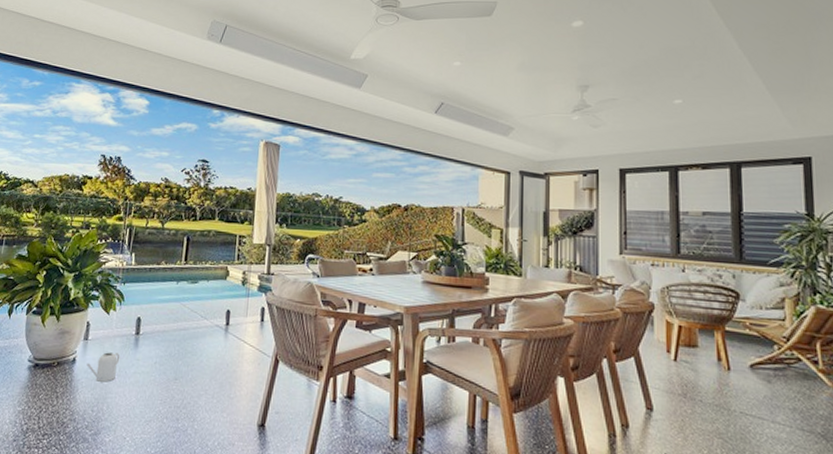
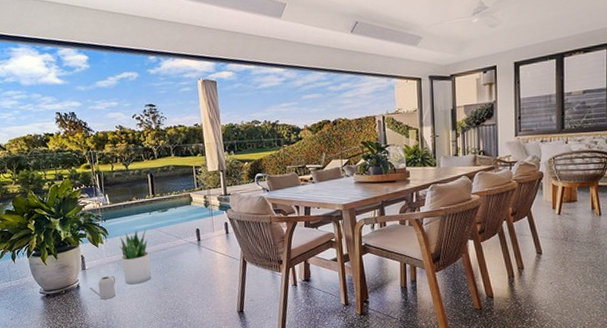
planter: none [130,300,169,369] -> present [120,229,152,285]

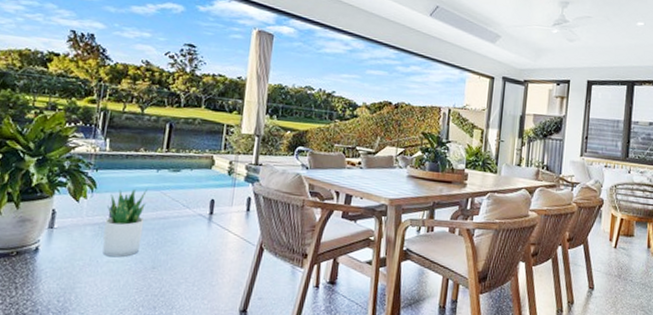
watering can: present [89,276,116,300] -> none [52,241,91,272]

